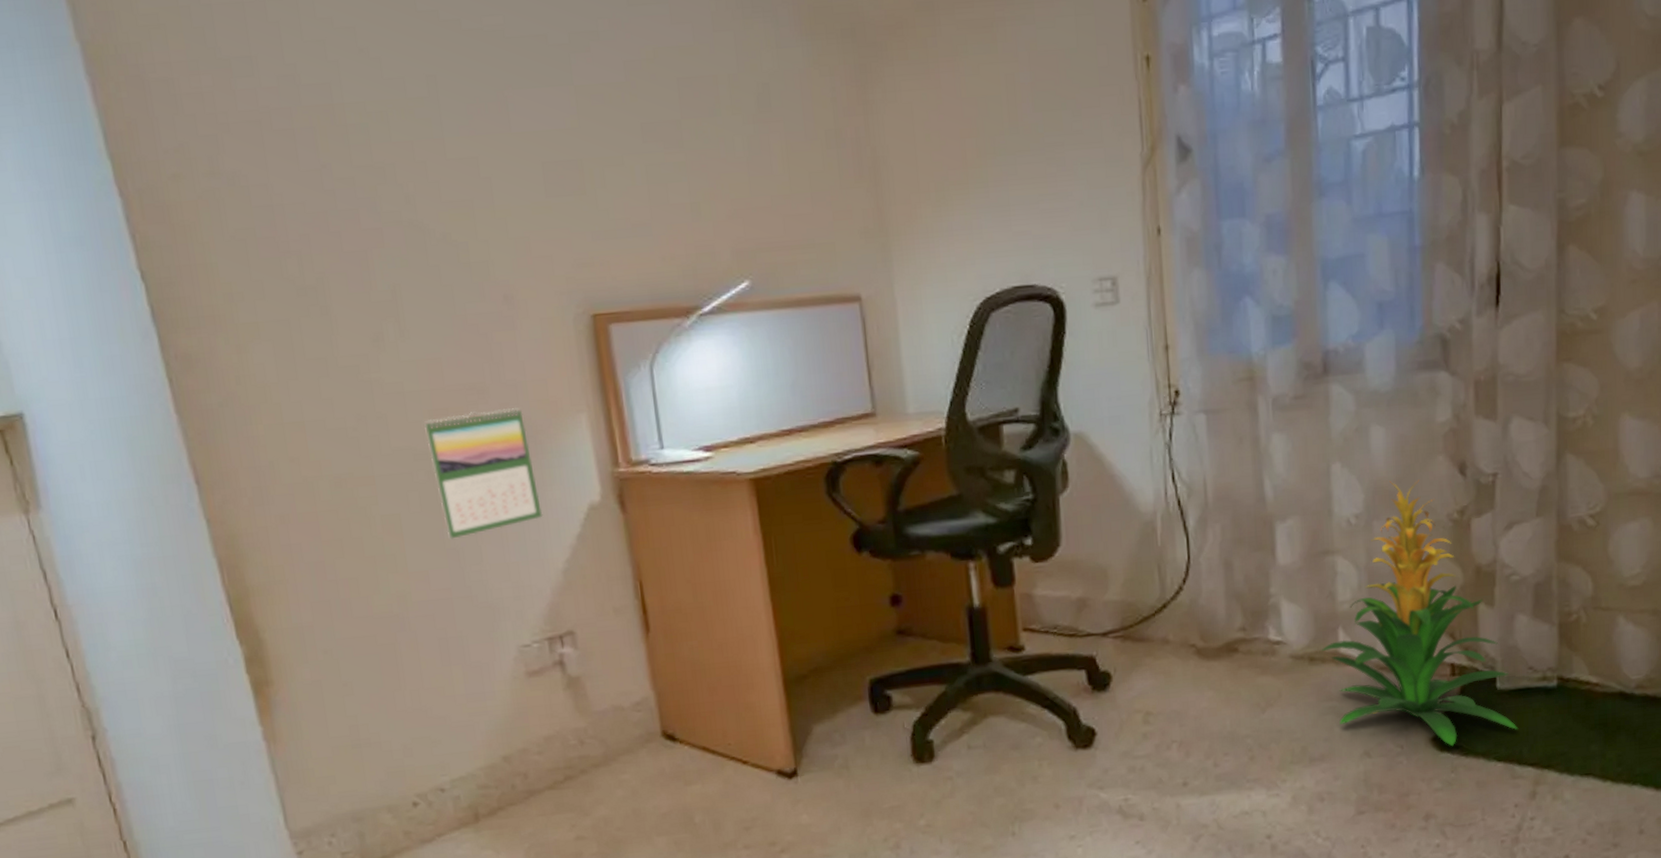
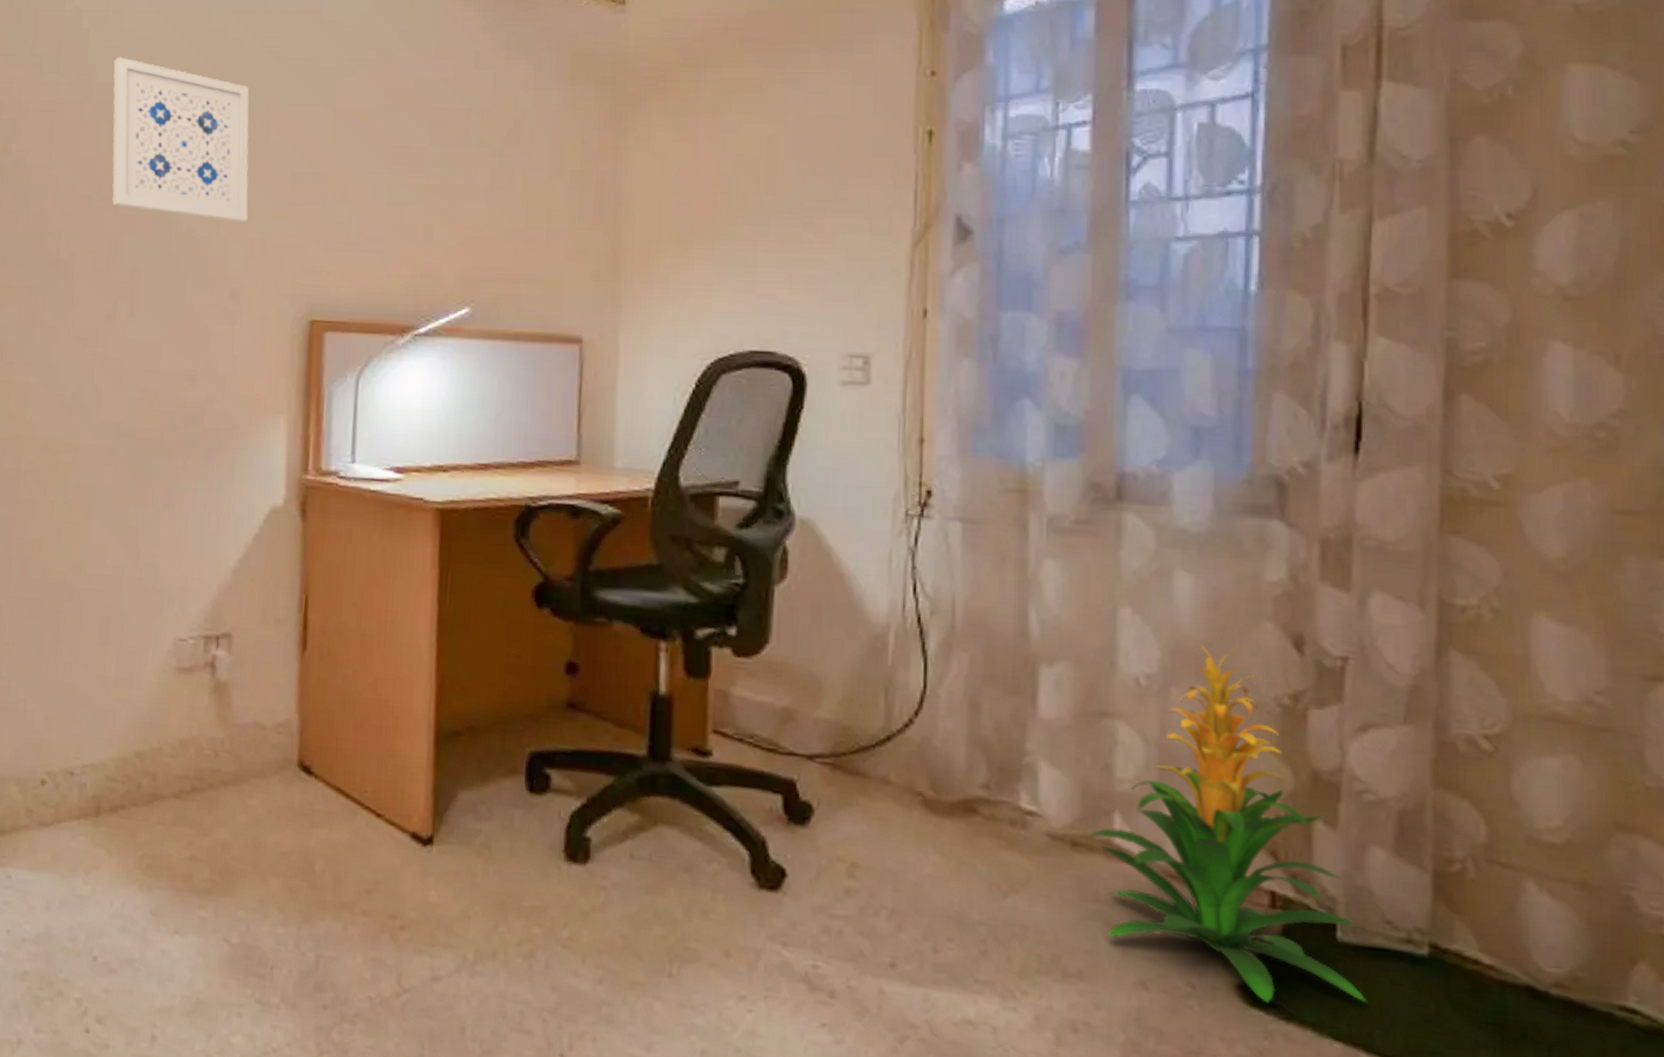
wall art: none [316,51,505,222] -> present [112,57,249,222]
calendar: present [424,407,543,539] -> none [132,396,226,518]

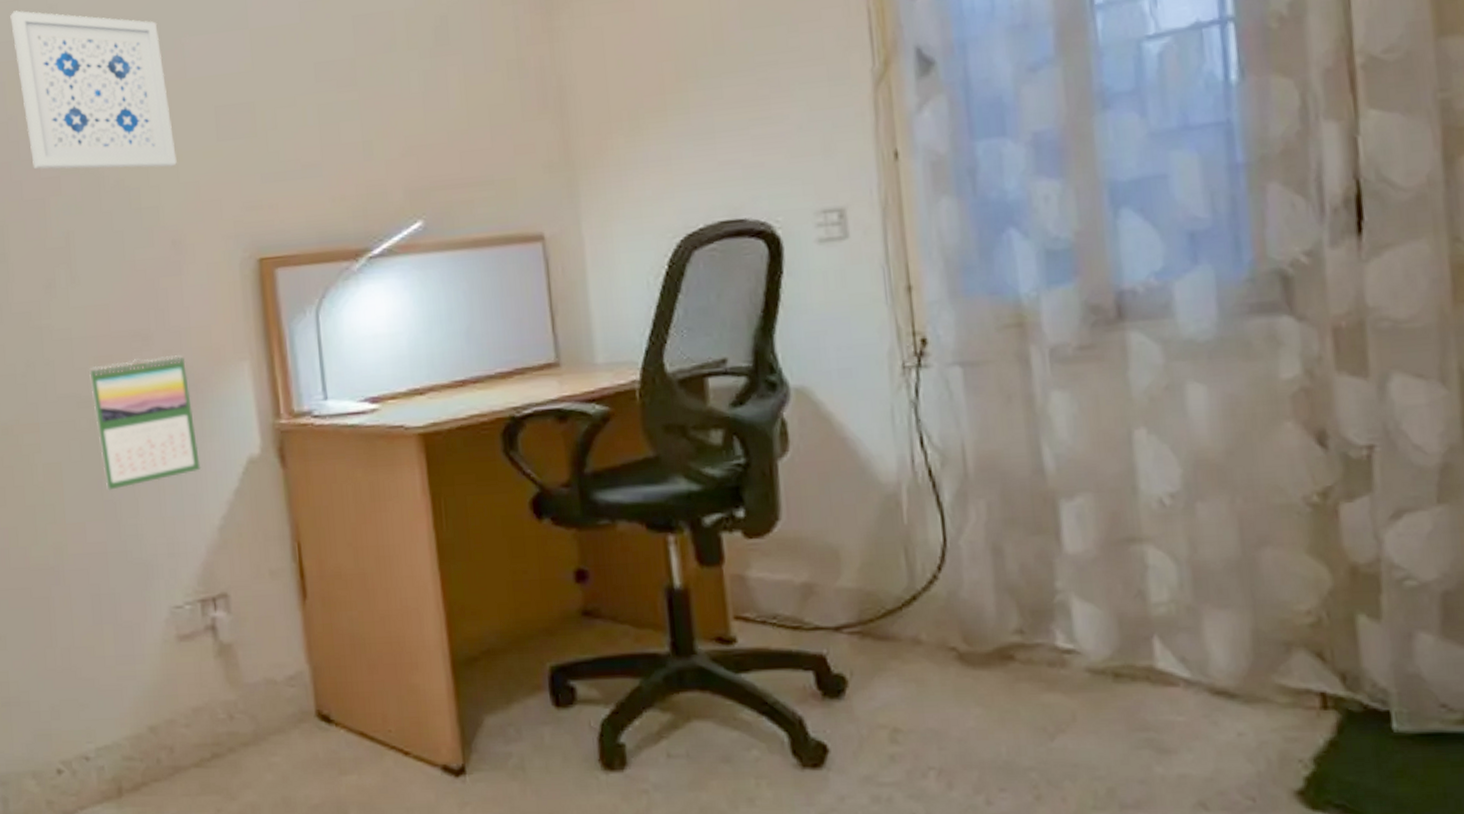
calendar: none [132,396,226,518] -> present [89,354,201,491]
indoor plant: present [1088,642,1368,1004] -> none [1130,451,1431,805]

